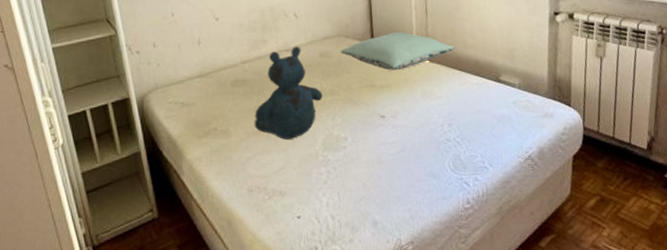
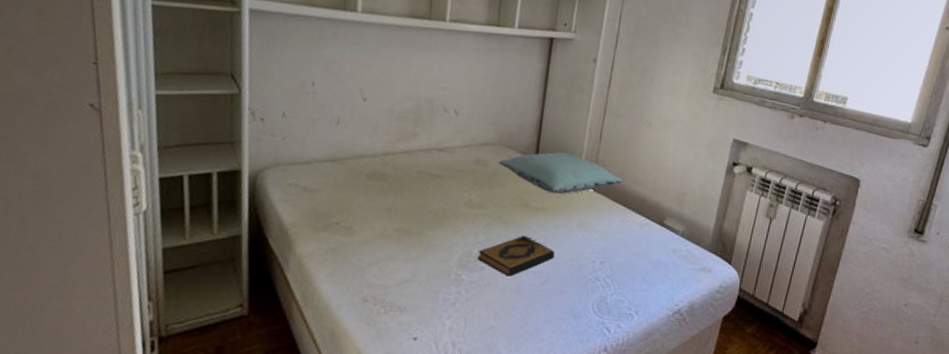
teddy bear: present [254,46,323,140] -> none [384,146,470,250]
hardback book: none [338,112,406,151] -> present [477,235,555,277]

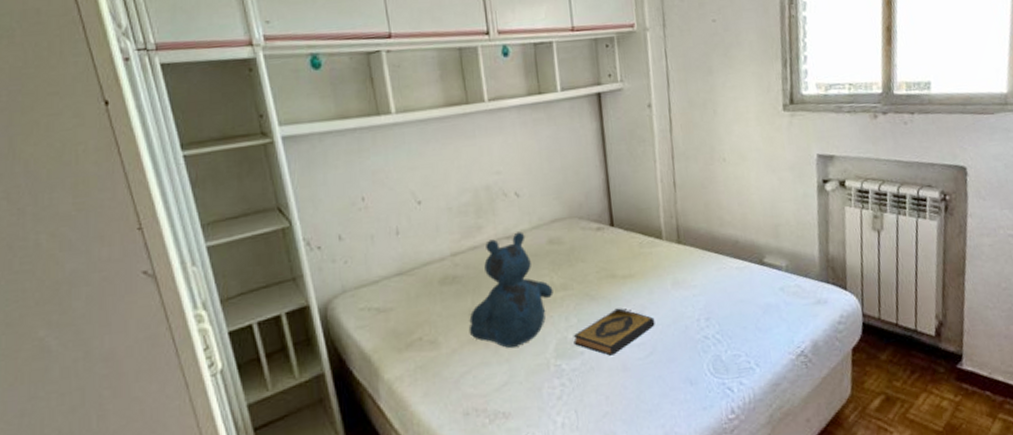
teddy bear: none [384,146,470,250] -> present [468,231,554,348]
pillow: present [498,151,623,195] -> none [573,209,710,258]

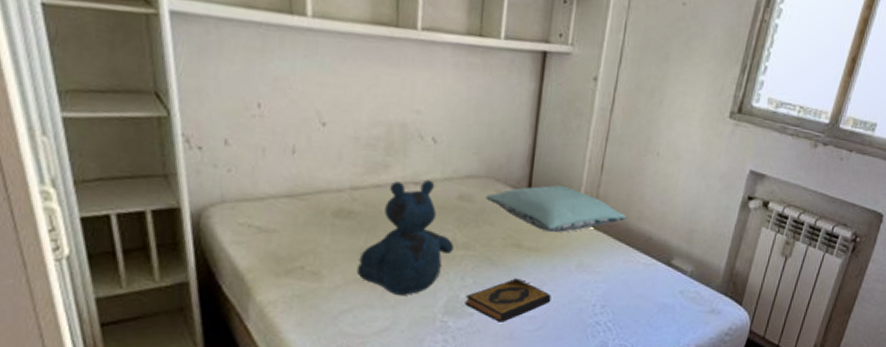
pillow: none [573,209,710,258] -> present [485,185,627,233]

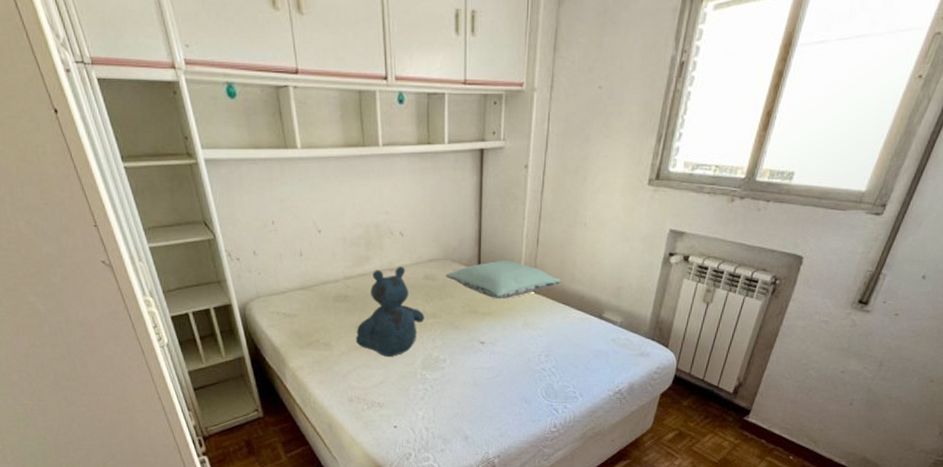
hardback book: present [464,278,552,322] -> none [437,338,504,373]

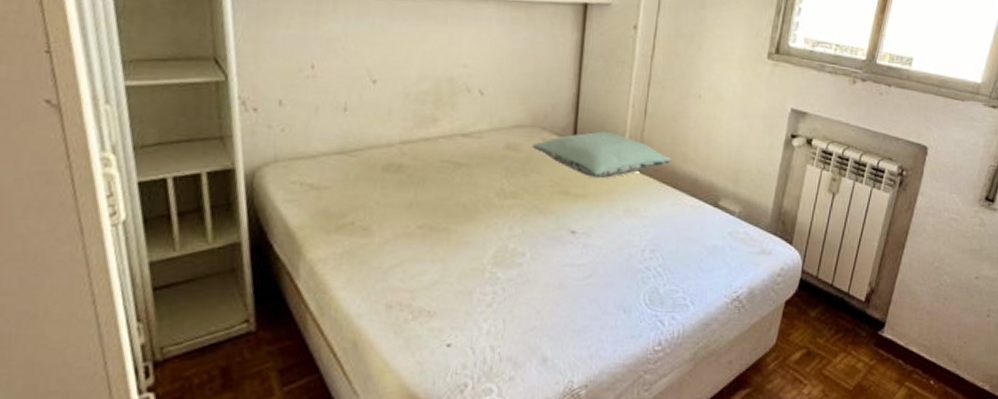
teddy bear: present [355,266,425,356] -> none [406,131,502,247]

